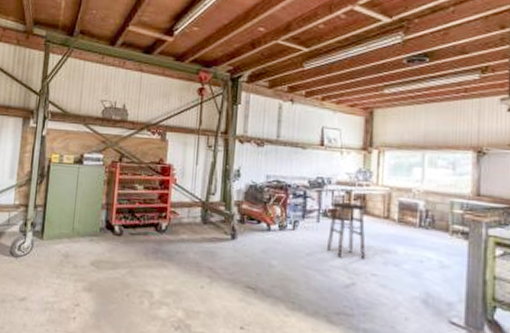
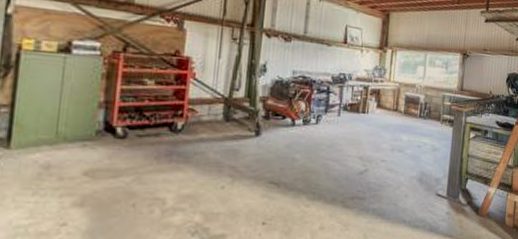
stool: present [327,201,366,260] -> none [346,96,380,149]

